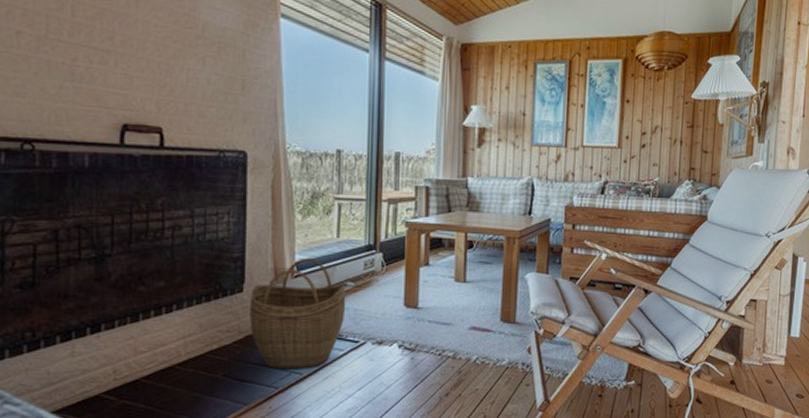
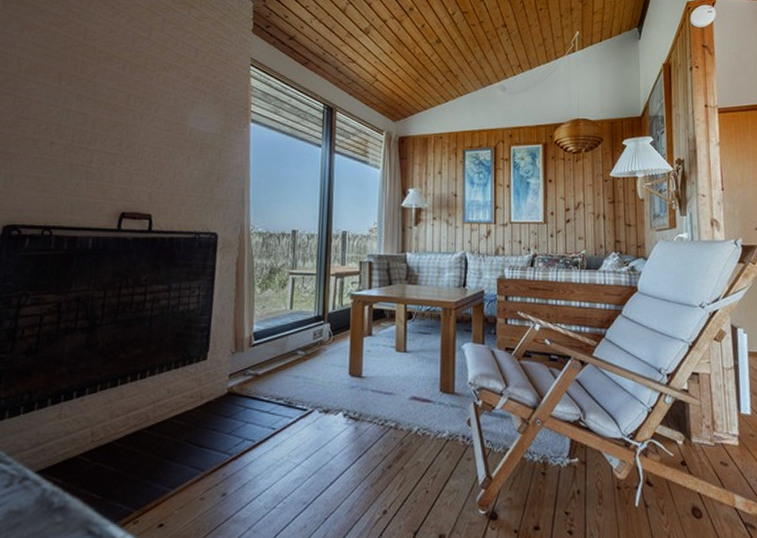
woven basket: present [250,258,346,370] -> none [210,328,297,437]

